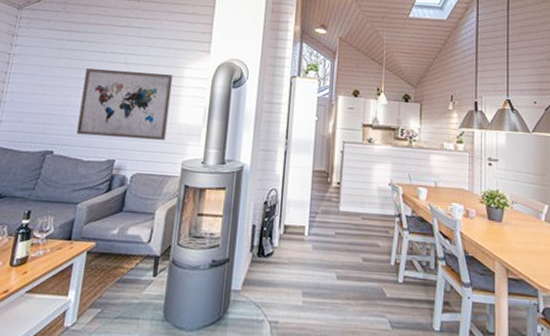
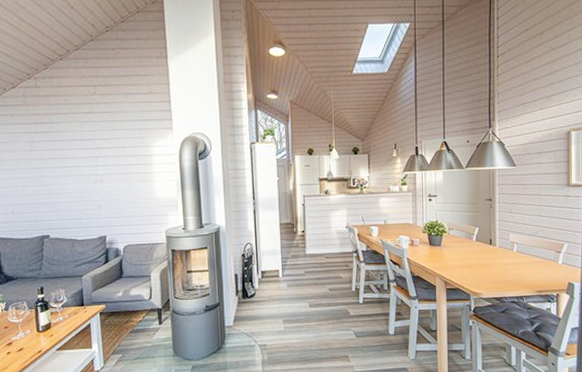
wall art: present [76,69,173,141] -> none [60,154,147,218]

